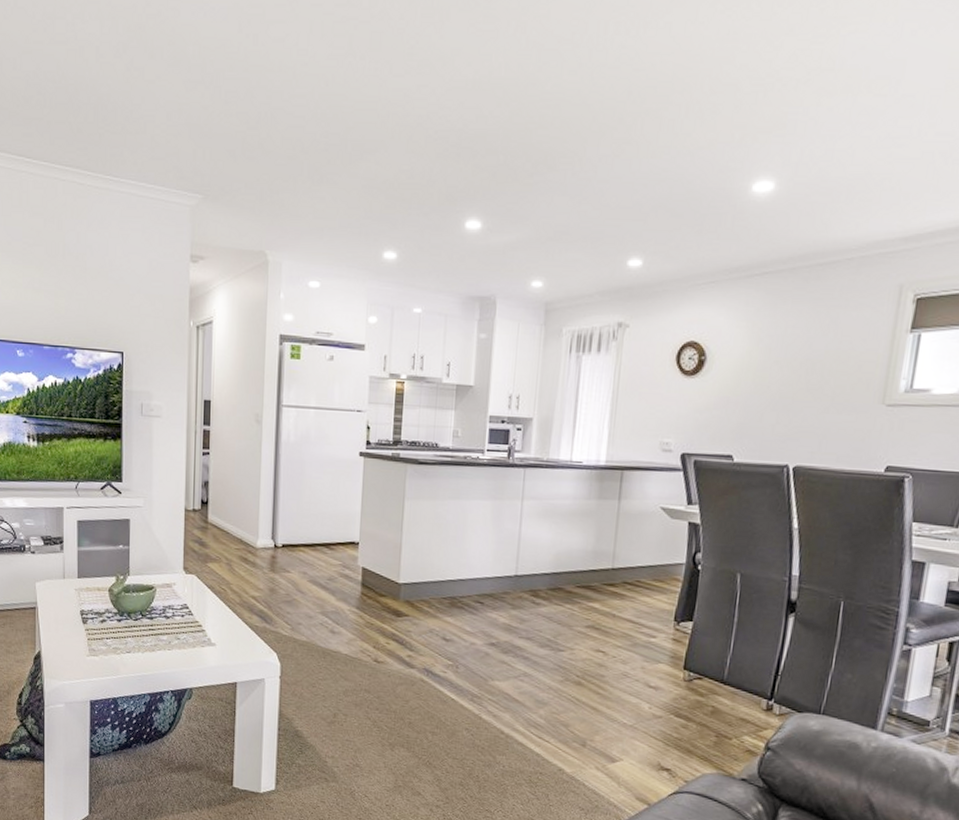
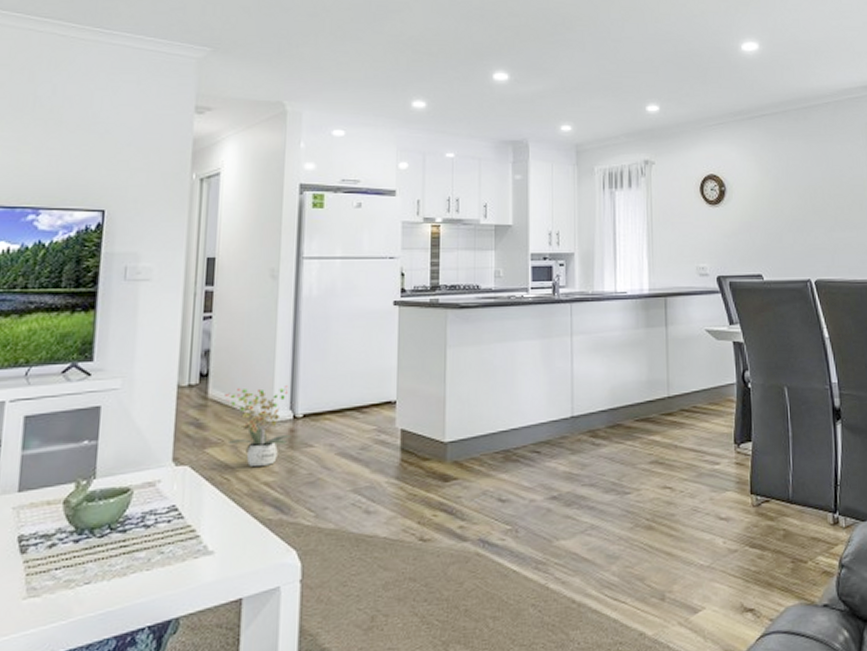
potted plant: none [221,516,274,583] -> present [225,386,292,468]

